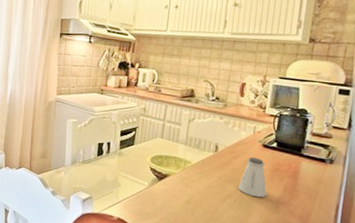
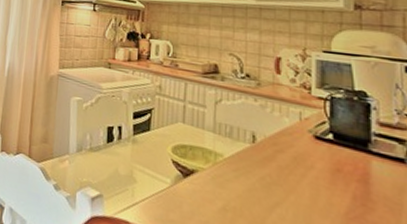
saltshaker: present [238,157,267,198] -> none [288,152,329,209]

